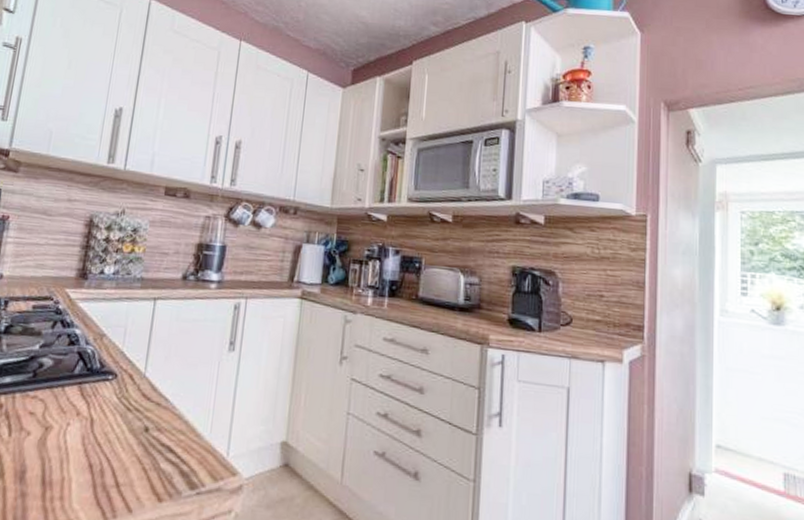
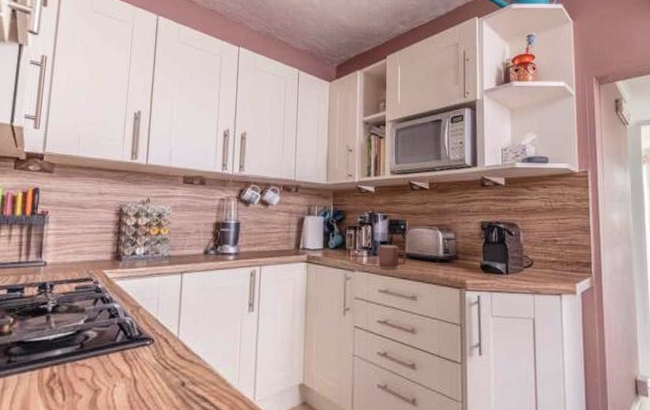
mug: none [385,284,420,315] -> present [378,245,407,269]

